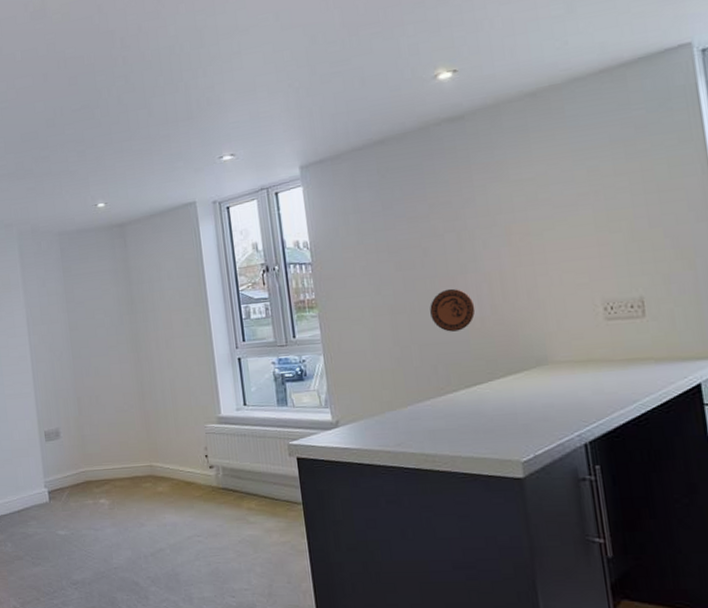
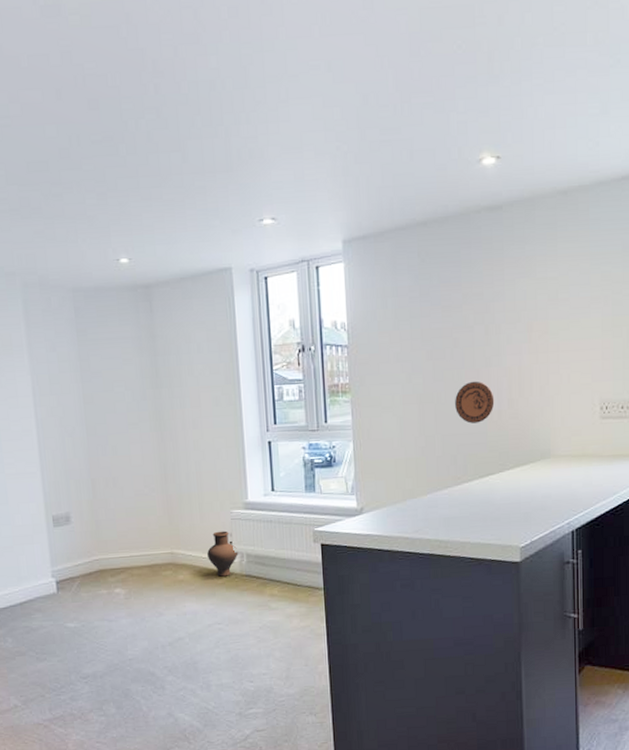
vase: none [184,444,213,489] -> present [207,530,237,577]

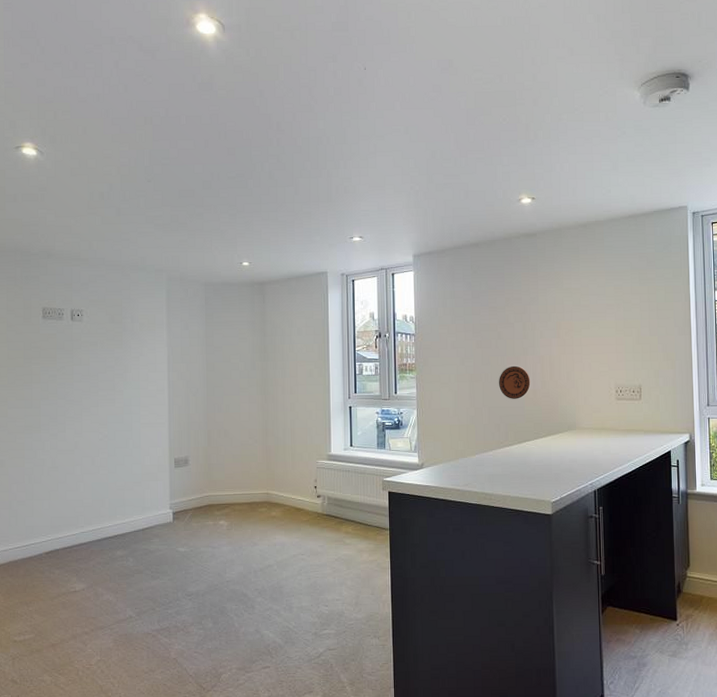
vase: present [207,530,237,577] -> none [296,477,320,515]

